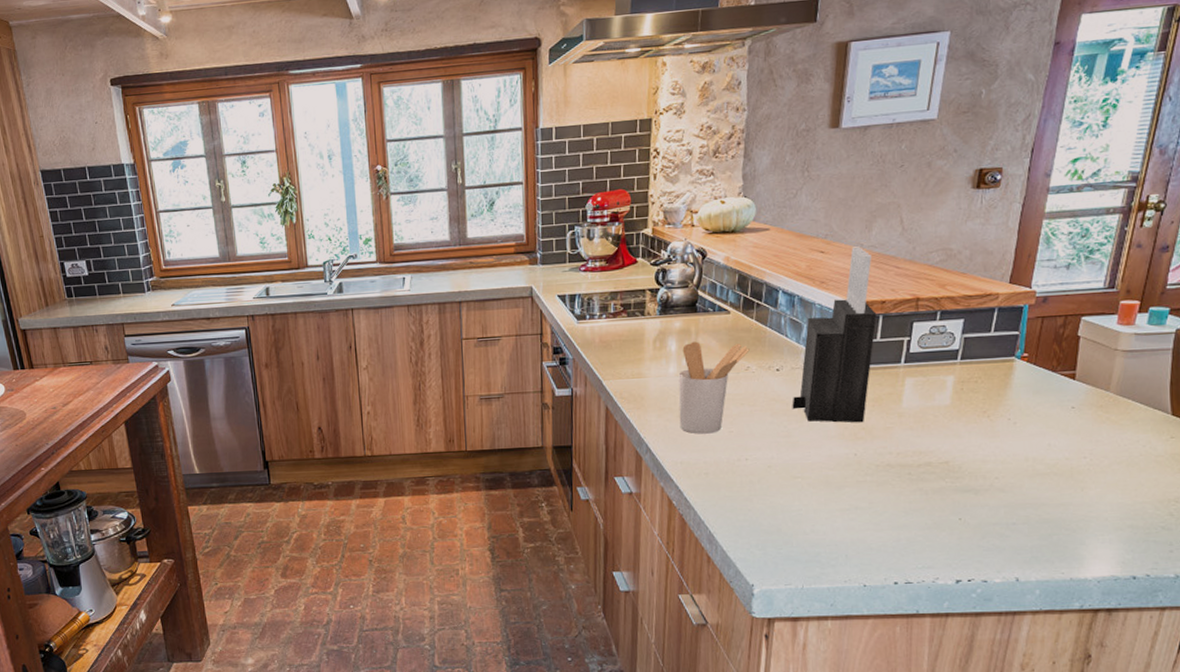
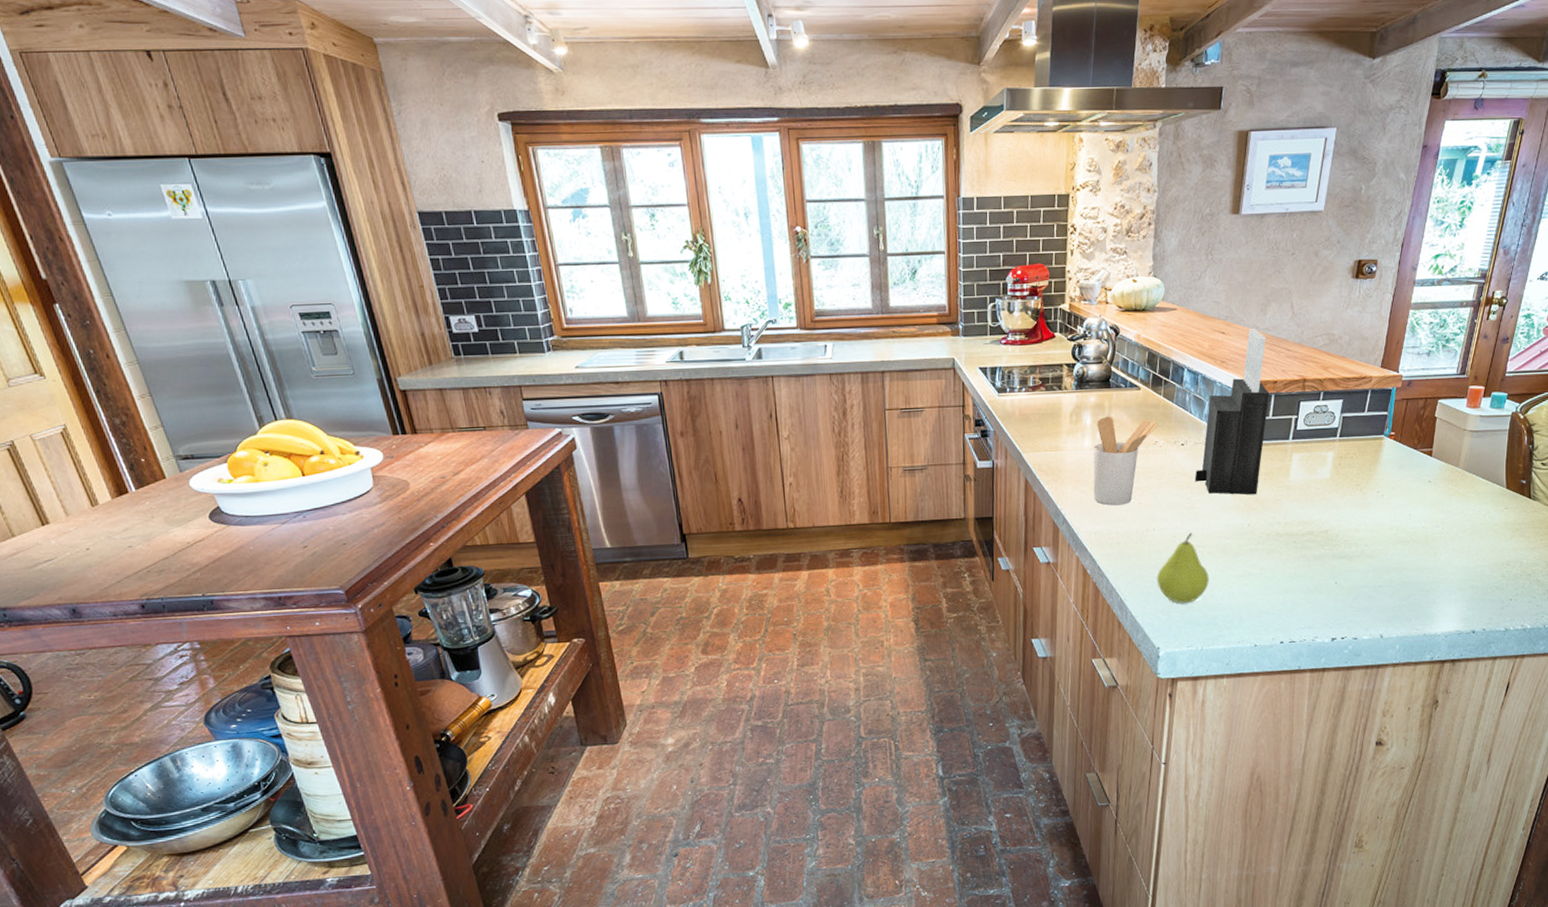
fruit: none [750,463,810,538] -> present [1156,533,1209,603]

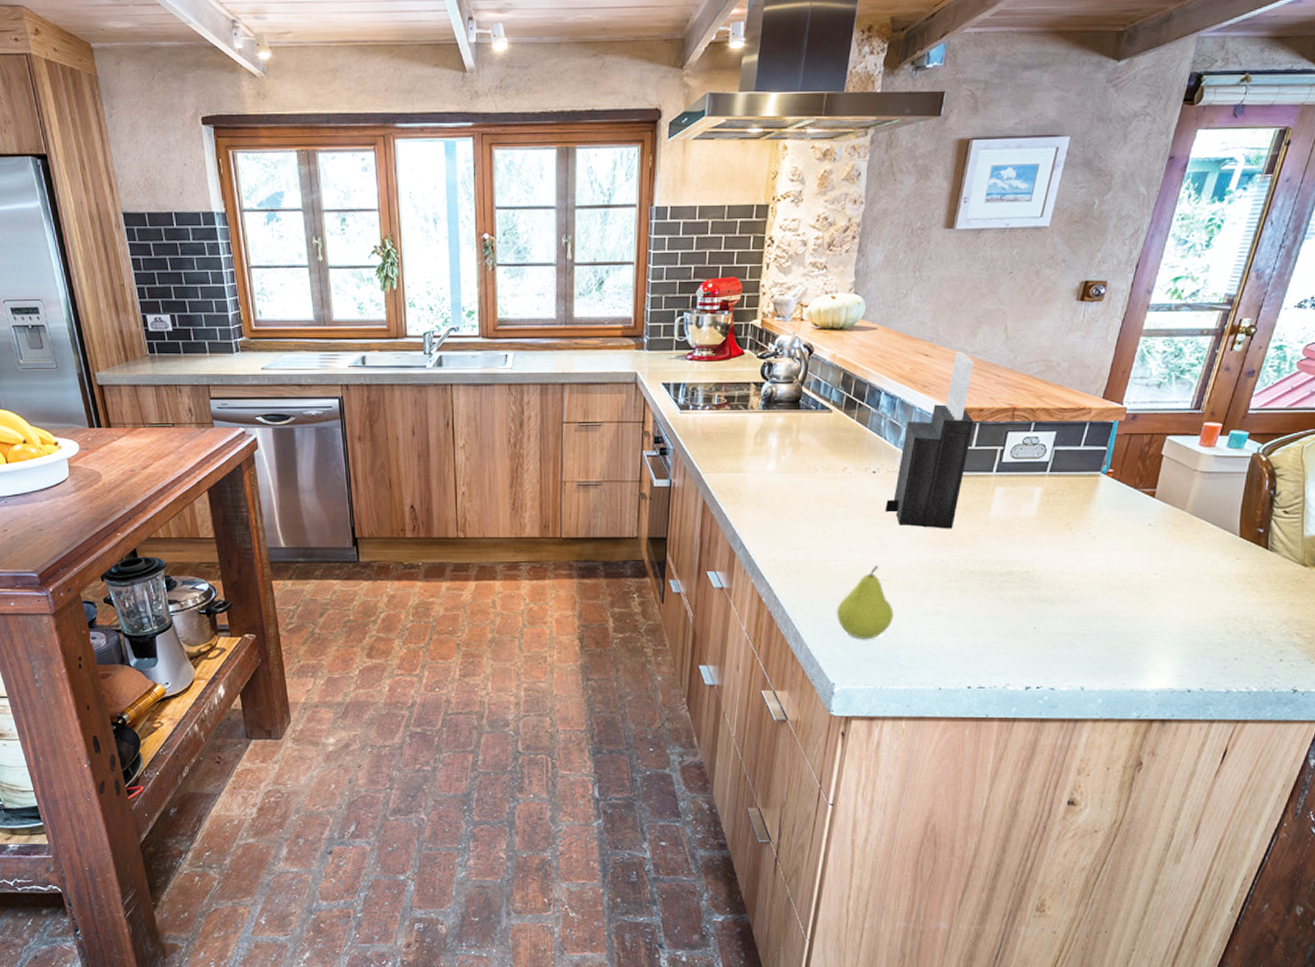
utensil holder: present [1093,416,1158,506] -> none [774,439,848,532]

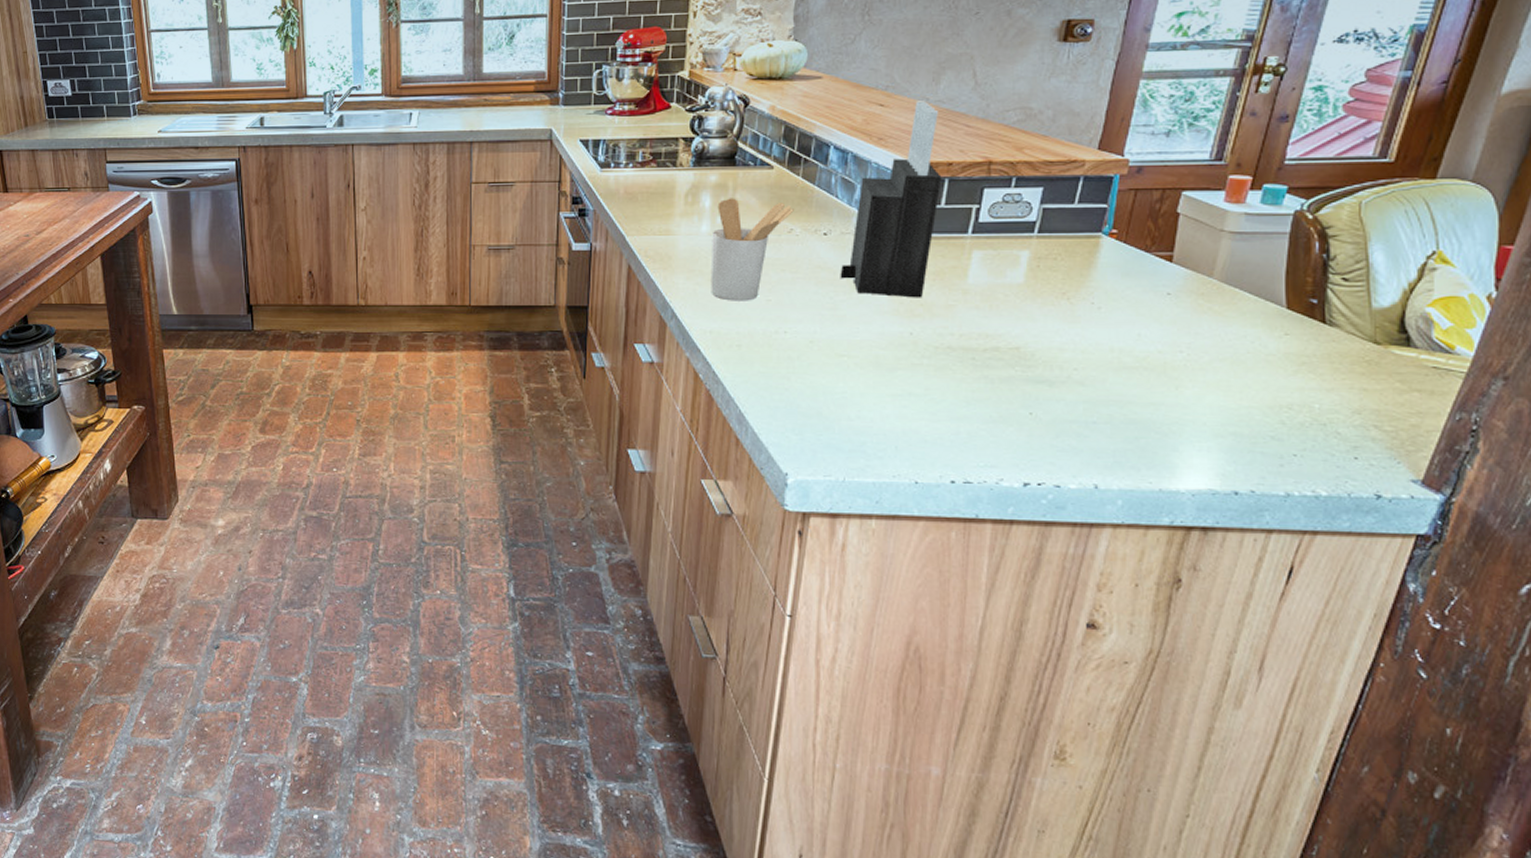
utensil holder: none [774,439,848,532] -> present [710,198,794,301]
fruit: present [836,566,894,639] -> none [786,339,855,423]

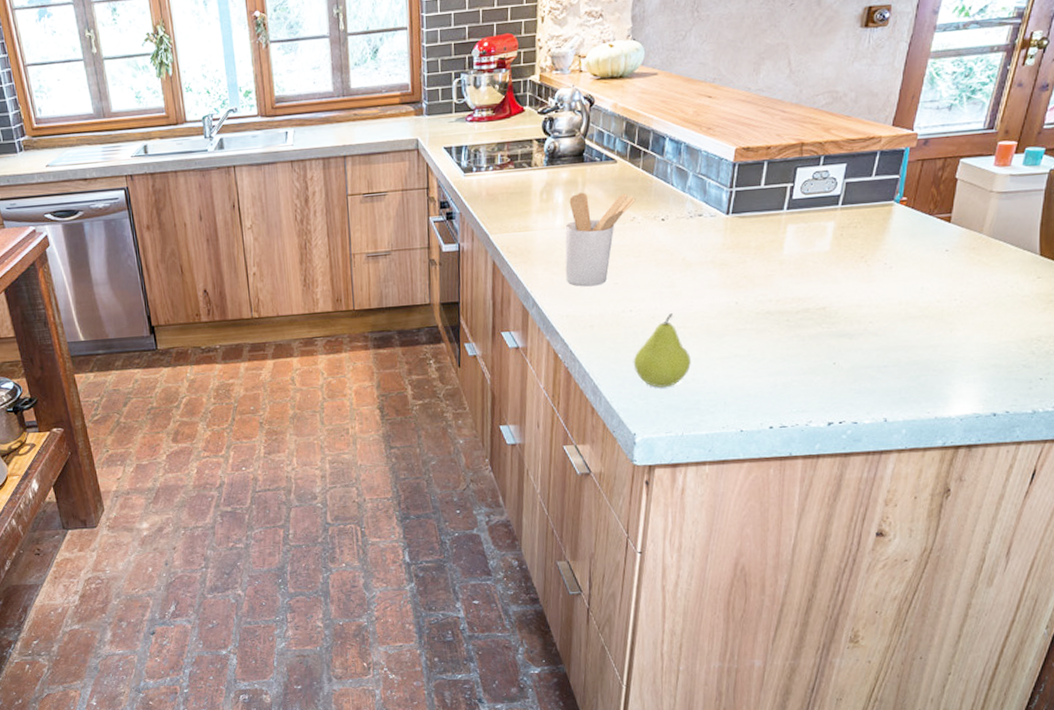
fruit: none [786,339,855,423] -> present [633,313,691,388]
knife block: present [840,101,942,298] -> none [676,90,762,272]

